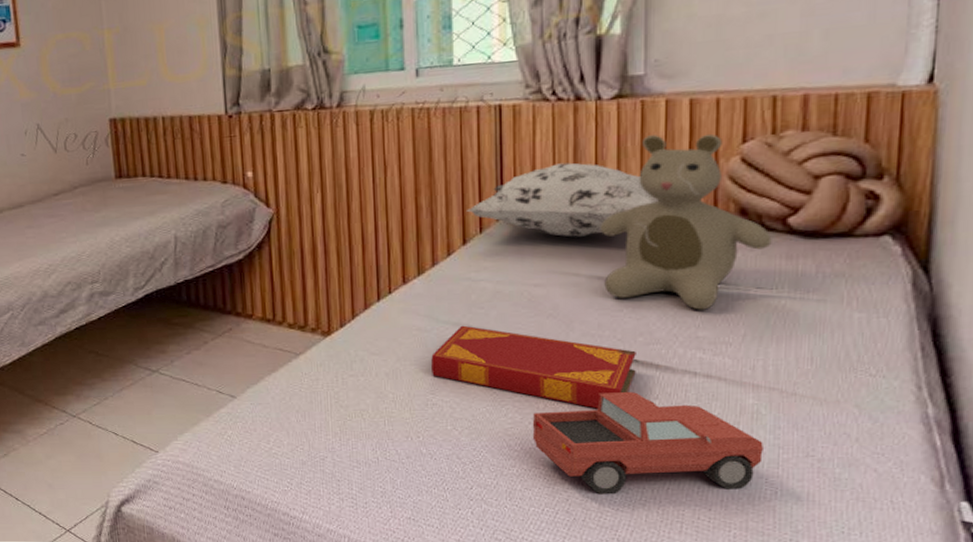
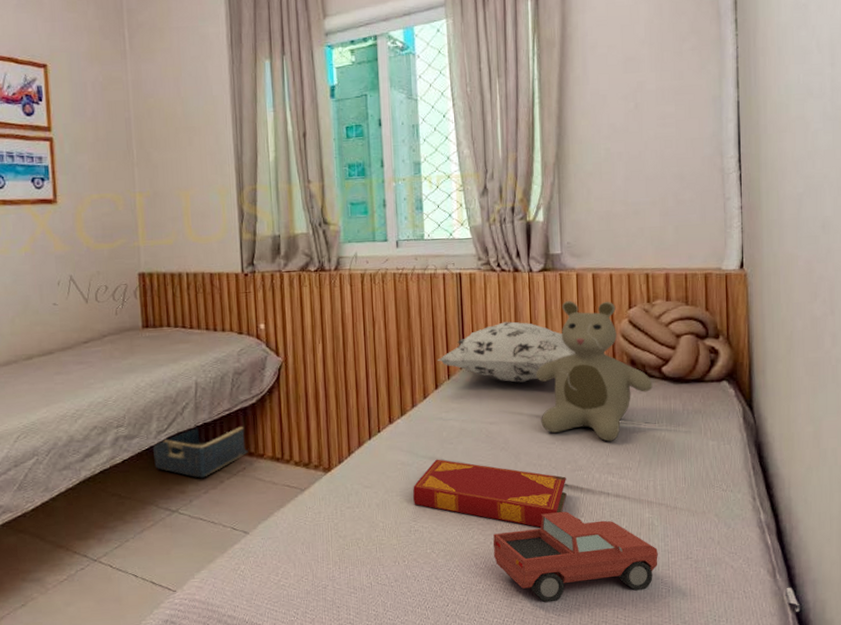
basket: none [130,284,236,338] -> present [153,426,249,478]

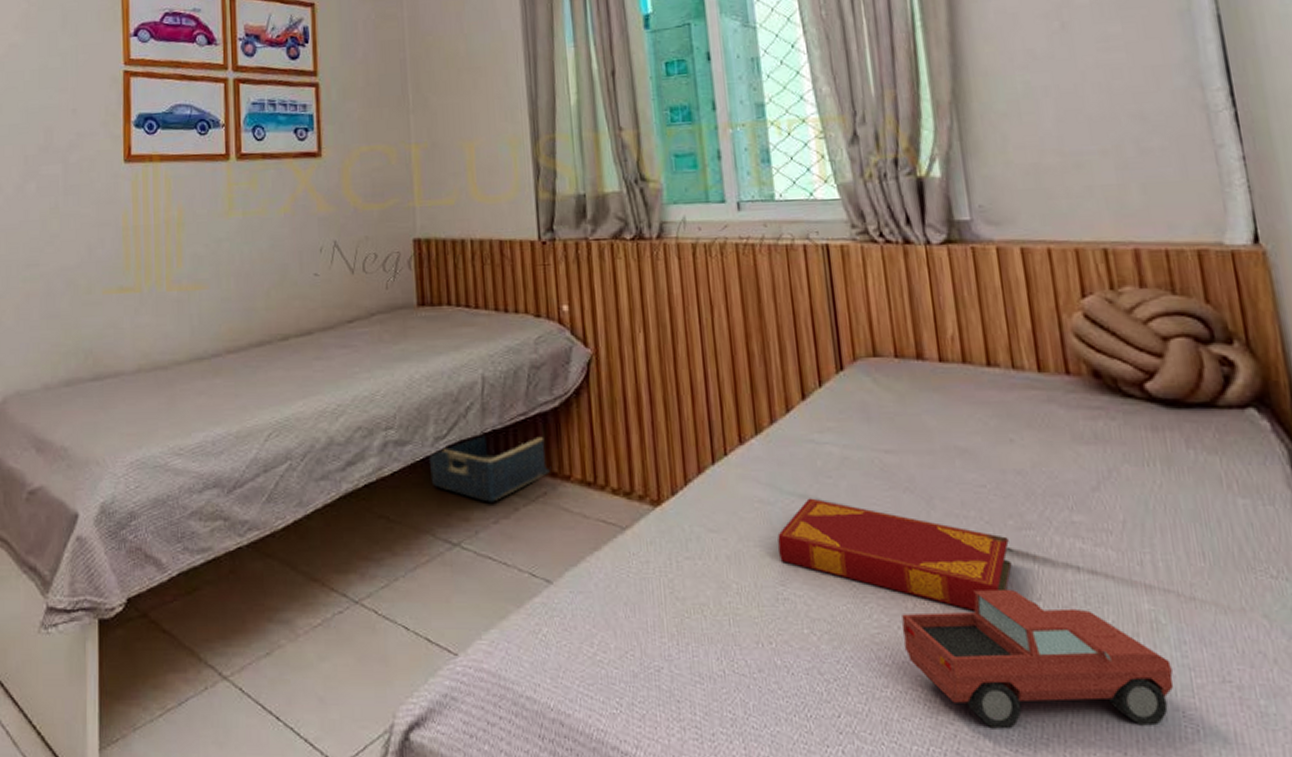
decorative pillow: present [438,321,576,383] -> none [803,311,1006,396]
teddy bear: present [536,301,653,442] -> none [947,285,1133,489]

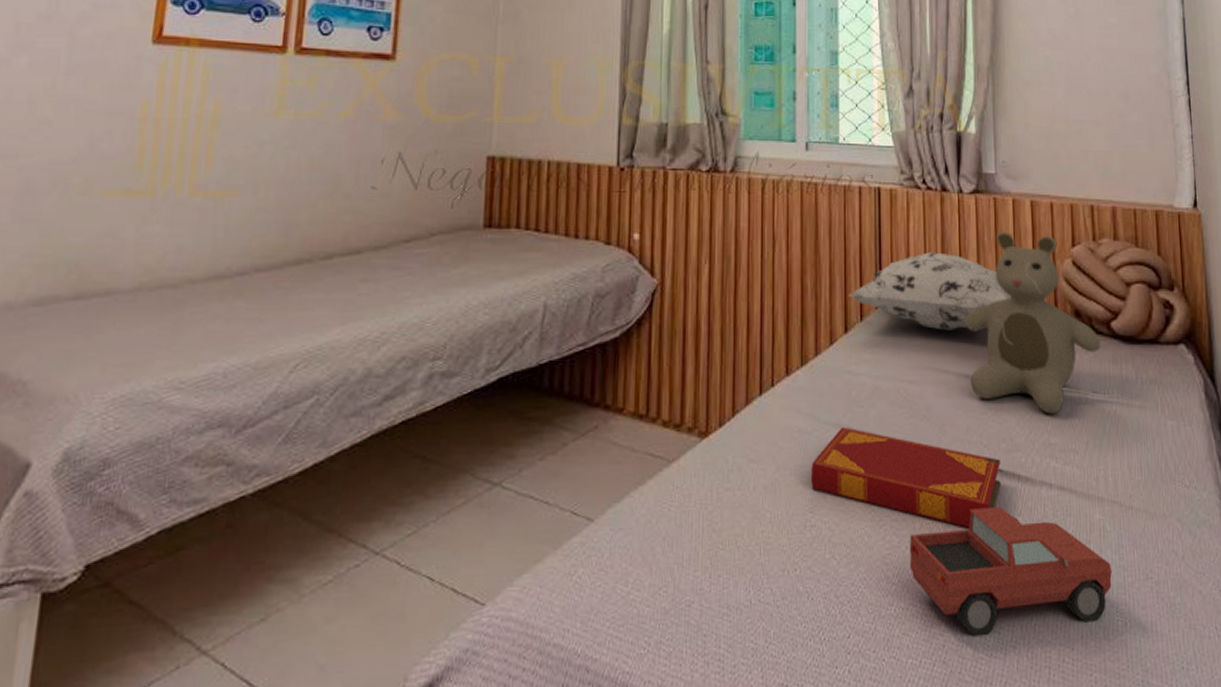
basket: present [430,434,551,502] -> none [477,365,605,438]
decorative pillow: none [803,311,1006,396] -> present [849,252,1012,331]
teddy bear: none [947,285,1133,489] -> present [965,232,1101,414]

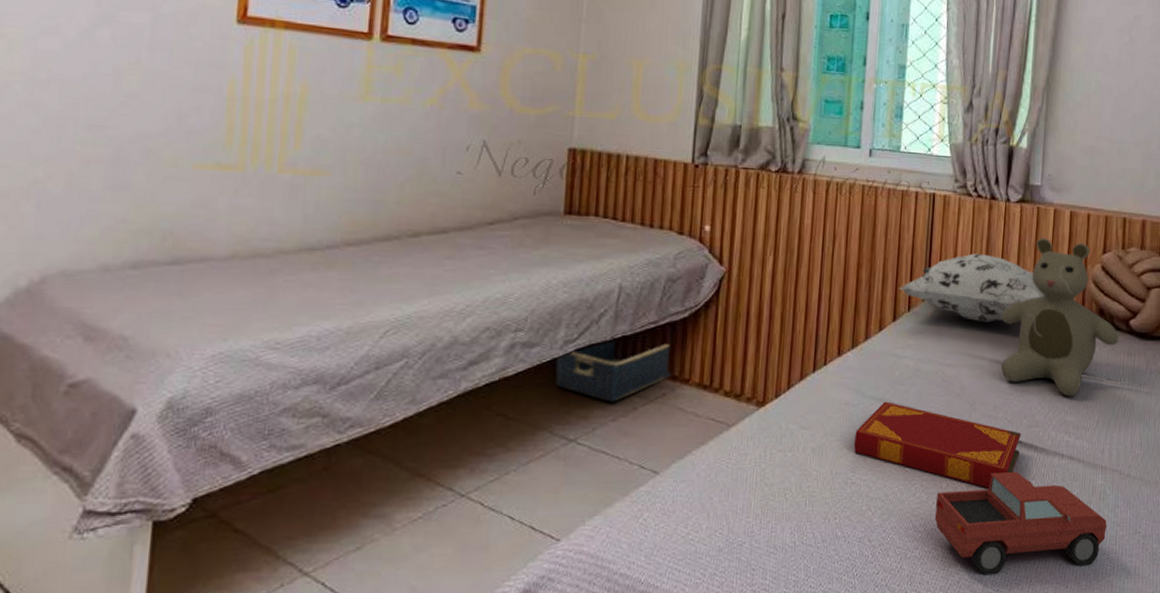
basket: none [477,365,605,438] -> present [555,339,673,402]

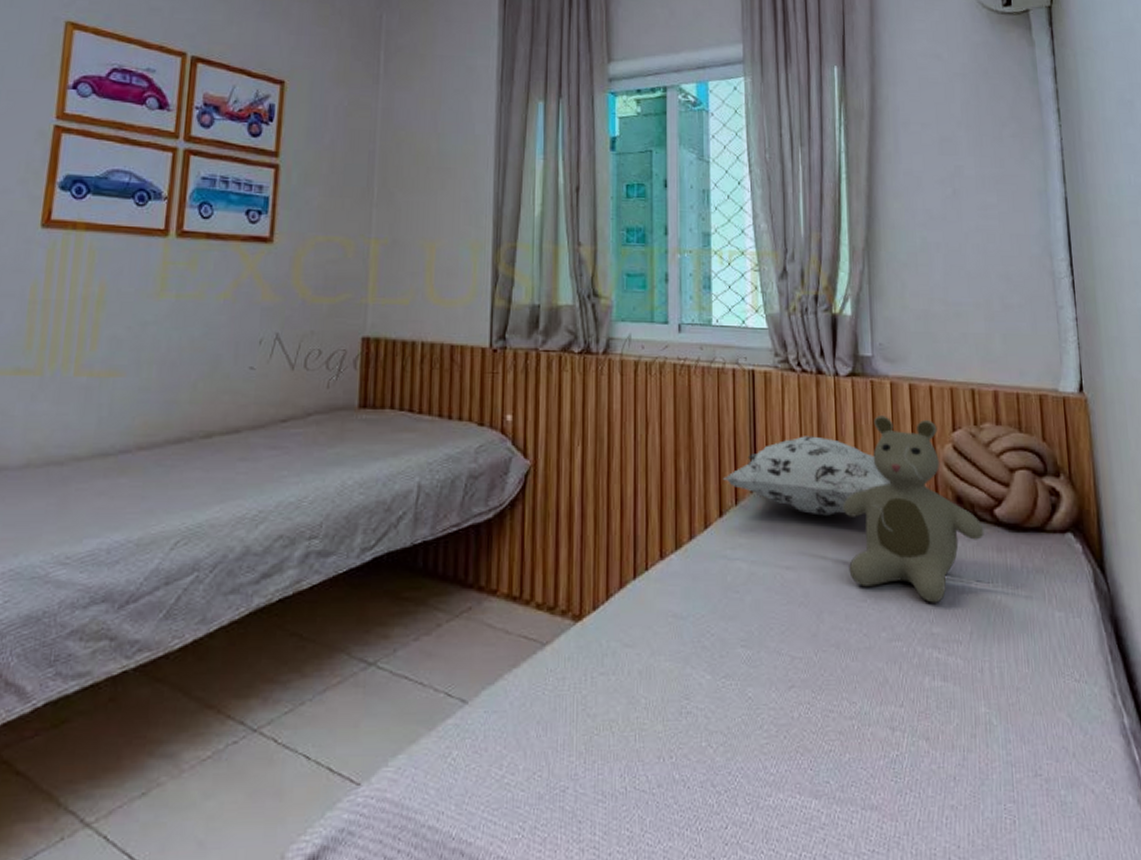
basket: present [555,339,673,402] -> none [352,546,479,618]
hardback book: present [854,401,1021,489] -> none [687,612,882,719]
toy car: present [935,472,1107,576] -> none [787,698,1000,831]

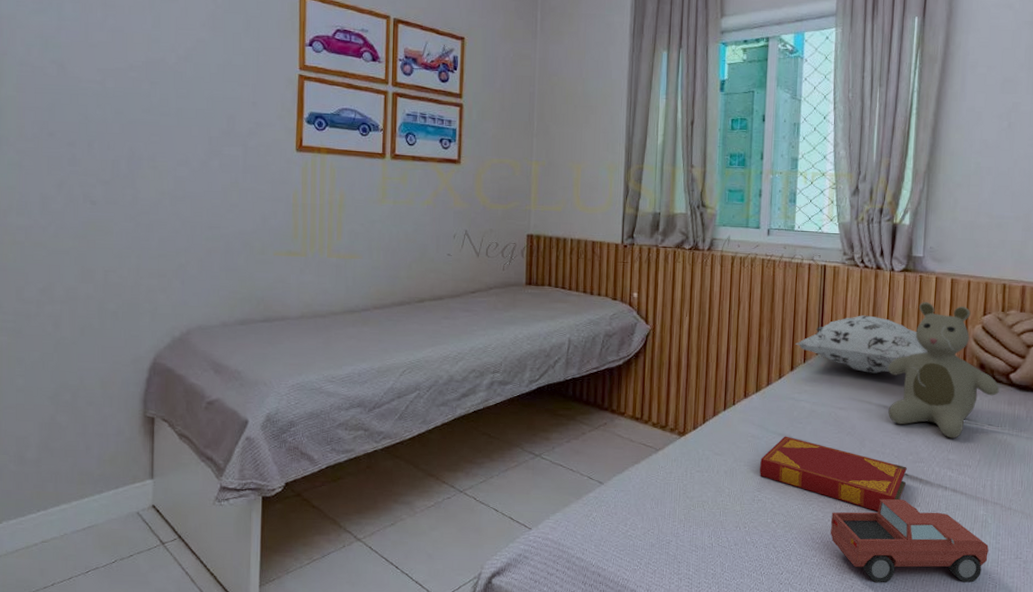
hardback book: none [687,612,882,719] -> present [760,436,907,512]
toy car: none [787,698,1000,831] -> present [830,499,989,583]

